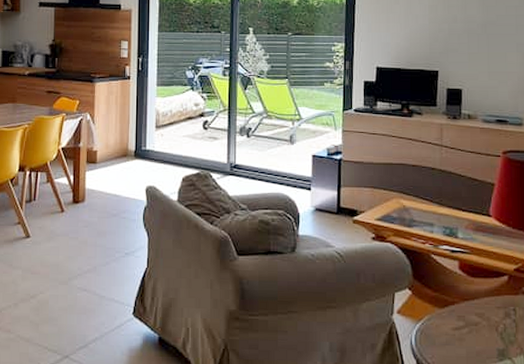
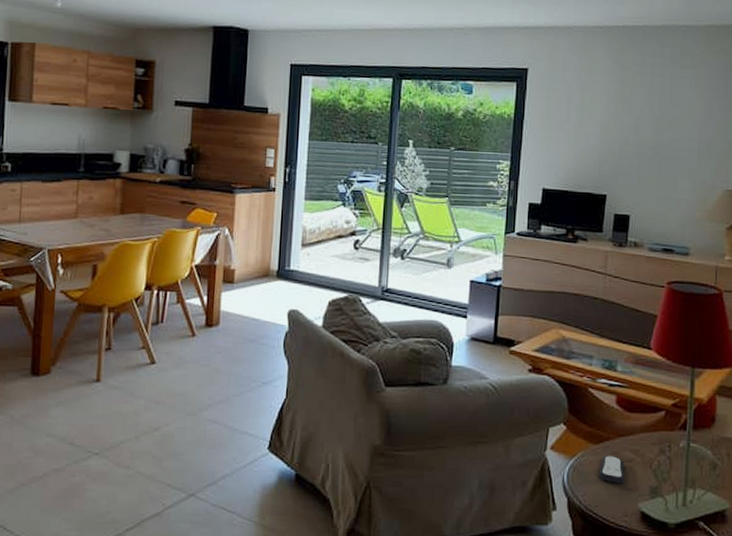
remote control: none [445,319,472,346] -> present [598,456,625,484]

